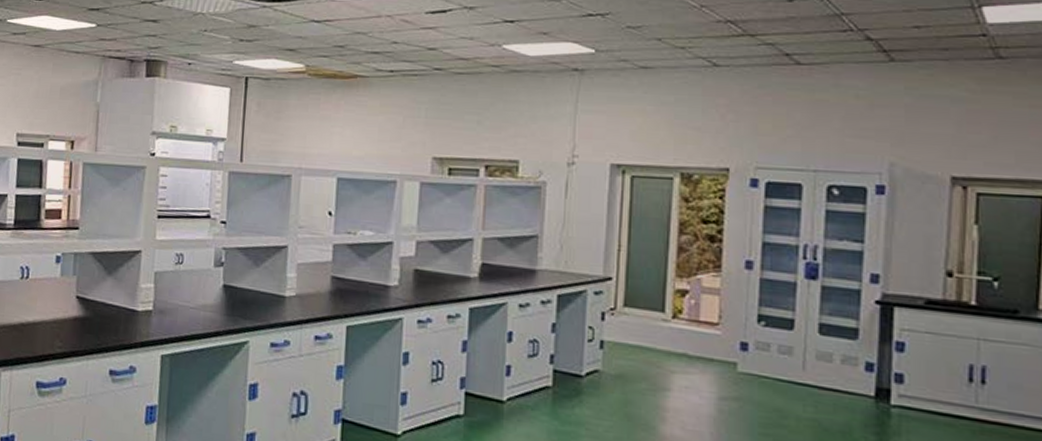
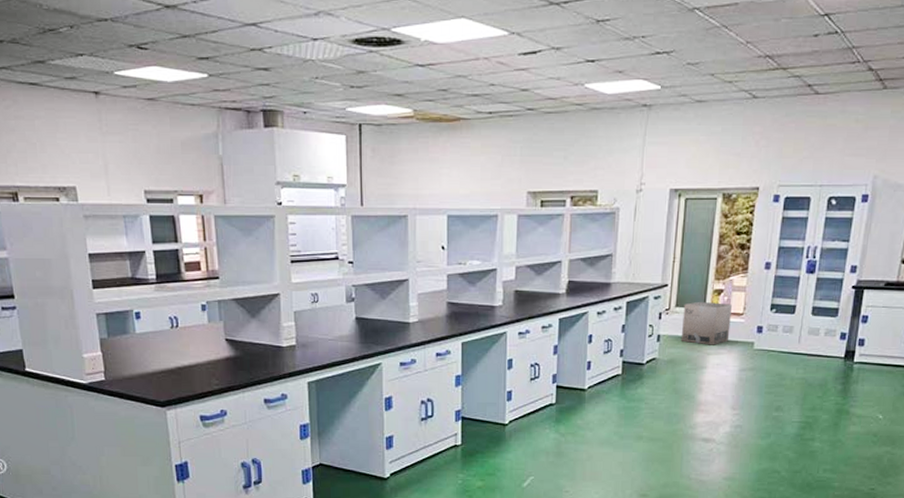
cardboard box: none [632,302,702,362] -> present [680,301,732,345]

